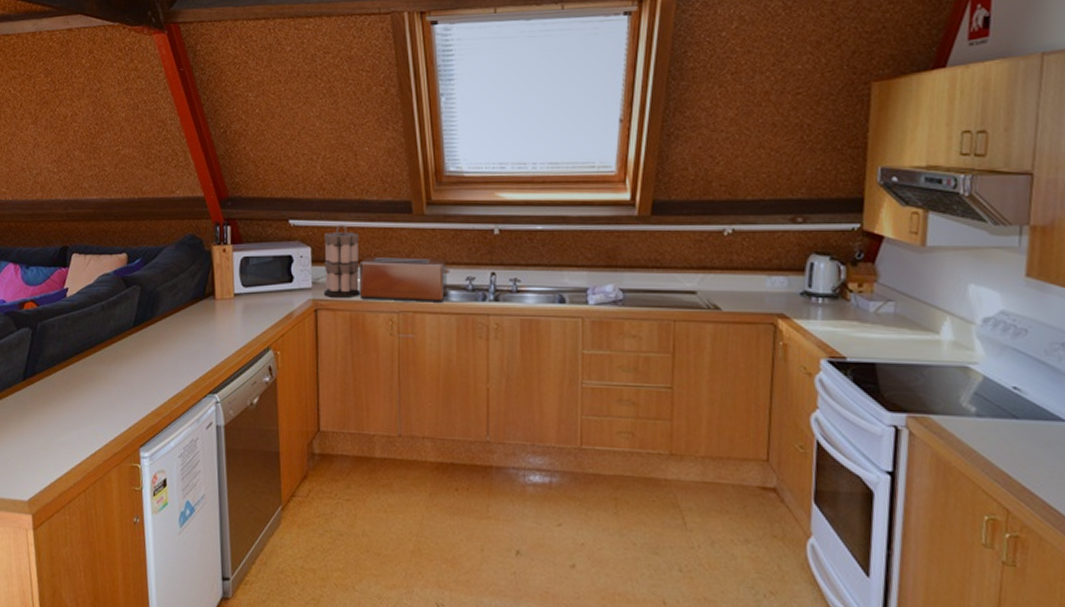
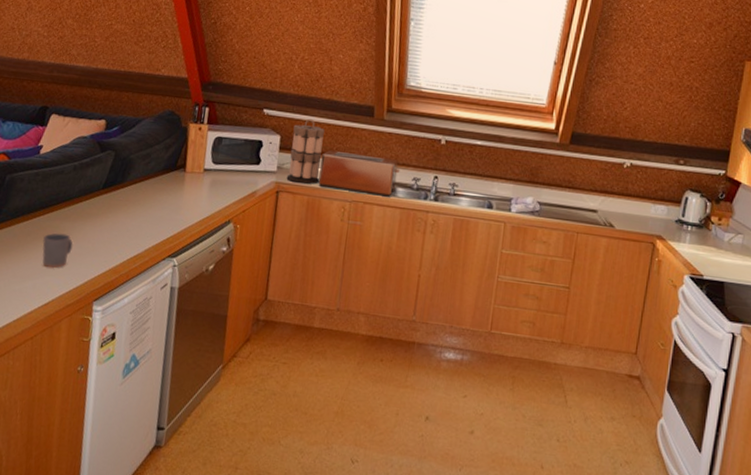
mug: none [81,378,112,415] -> present [42,233,73,268]

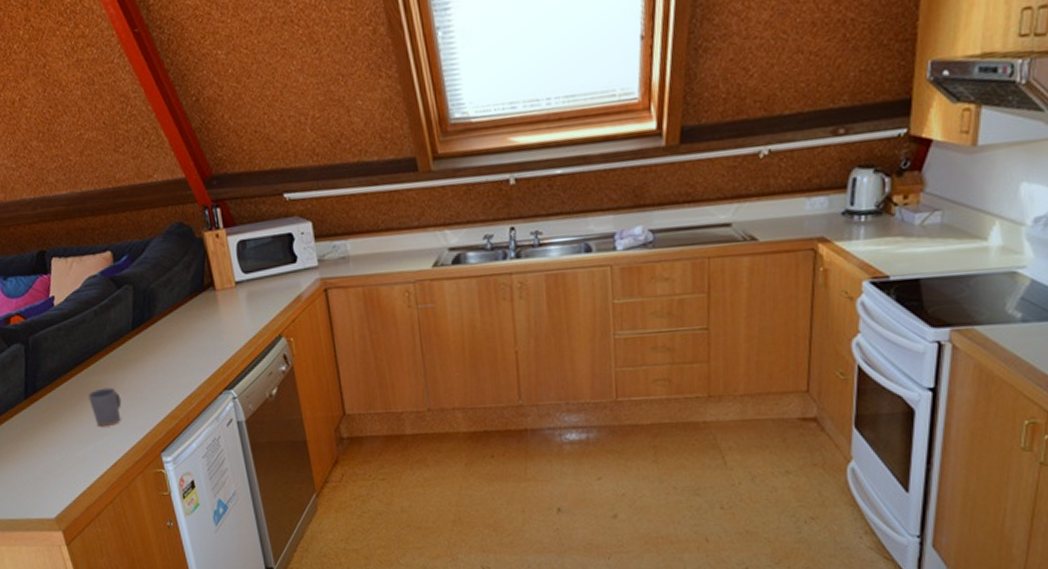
spice rack: present [286,118,325,184] -> none [324,192,372,274]
toaster: present [318,149,401,197] -> none [366,218,466,273]

